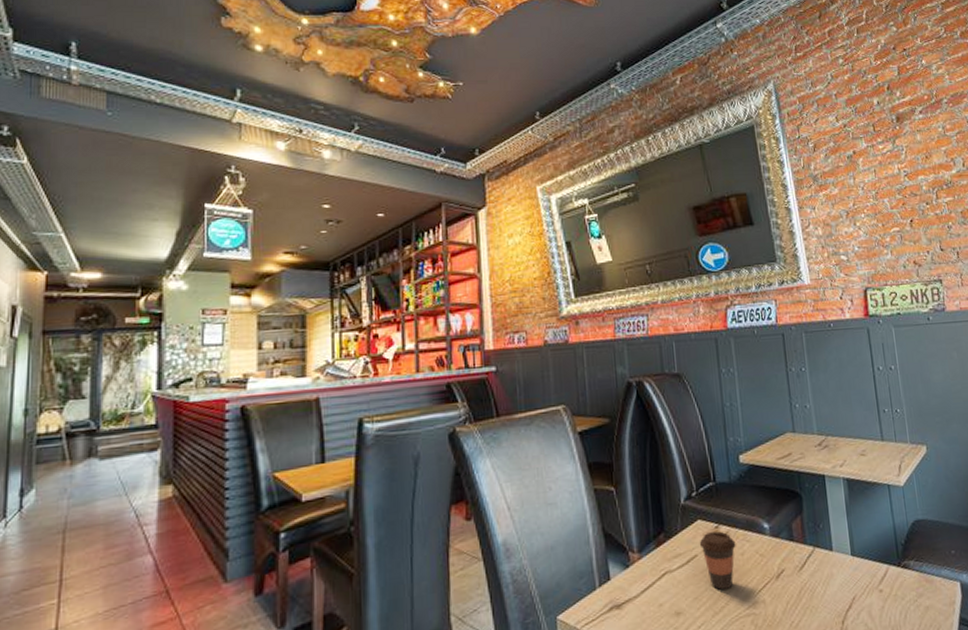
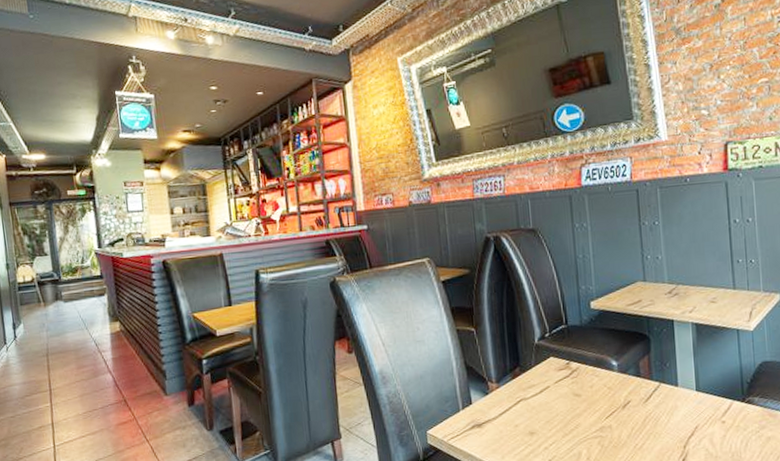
coffee cup: present [699,531,736,590] -> none [551,367,586,416]

